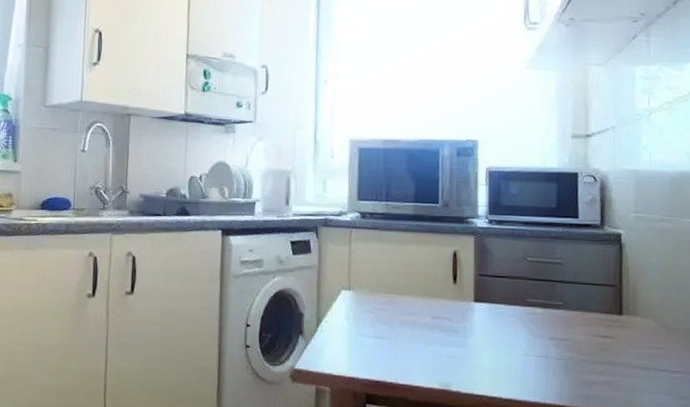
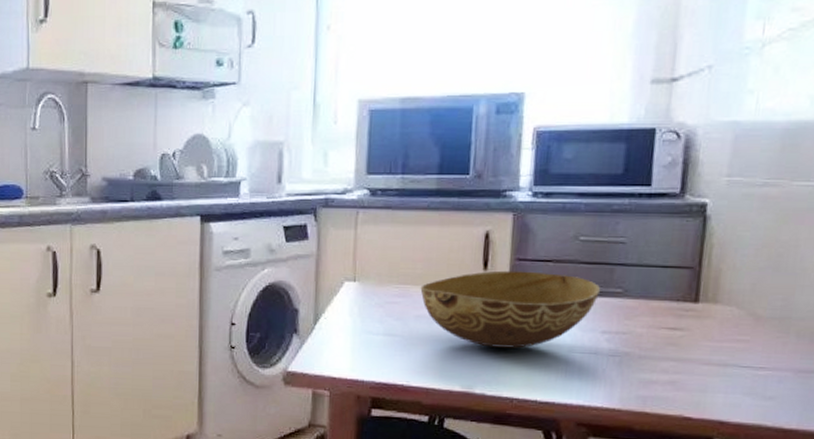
bowl: none [403,284,547,351] -> present [420,270,601,348]

